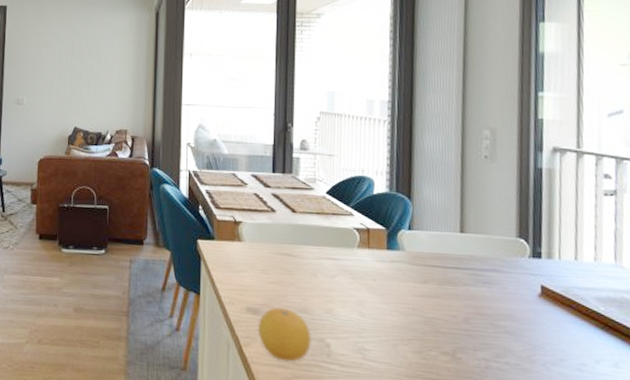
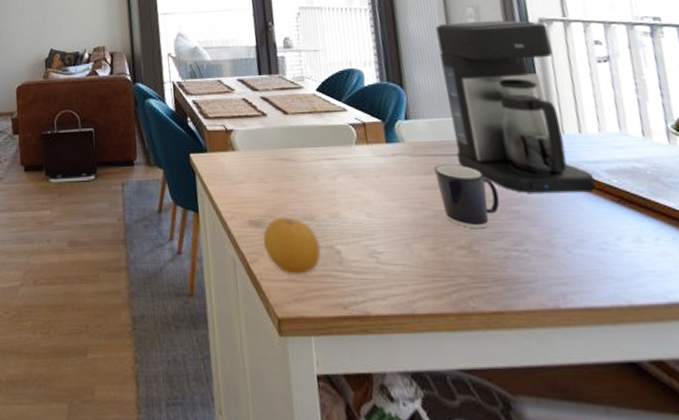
mug: none [430,275,489,339] -> present [434,164,500,229]
coffee maker: none [450,142,584,316] -> present [435,20,596,193]

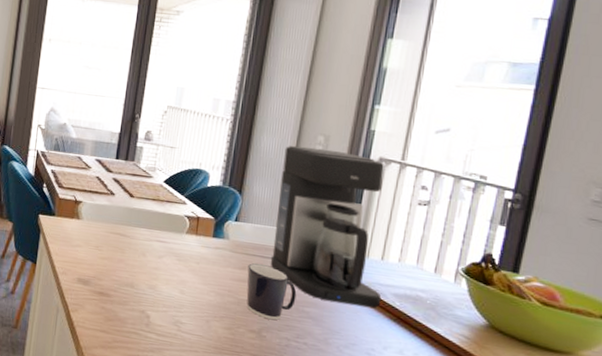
fruit: present [262,216,321,274] -> none [86,279,134,329]

